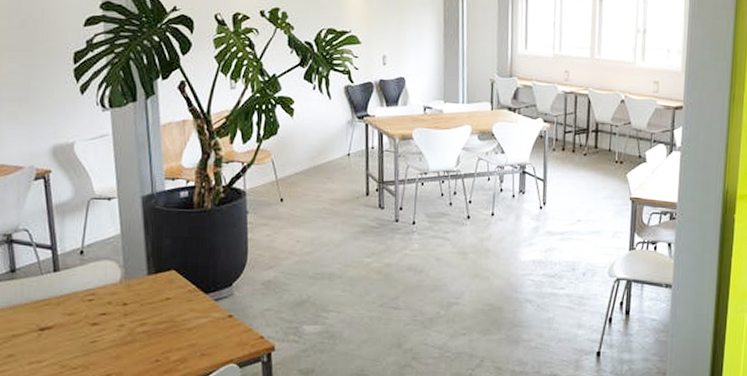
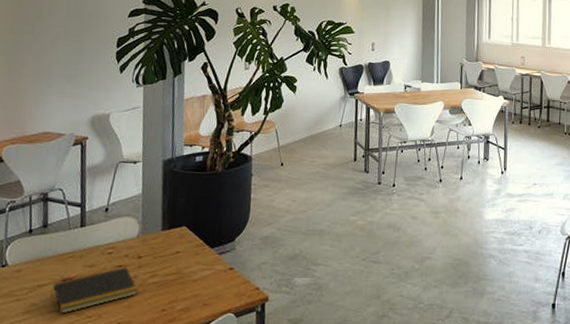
notepad: none [29,315,126,365] -> present [51,267,138,314]

